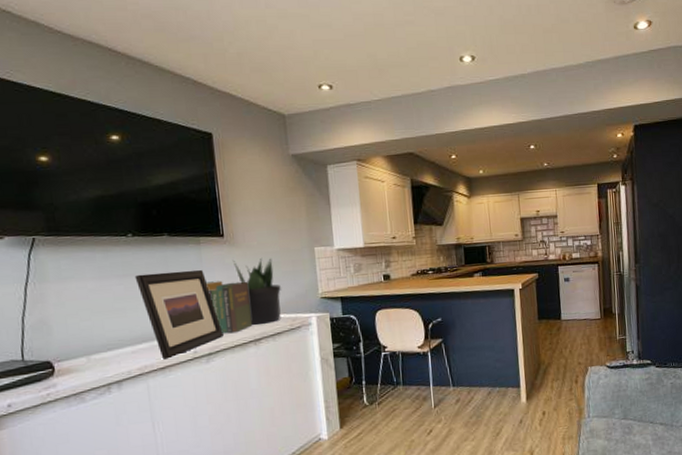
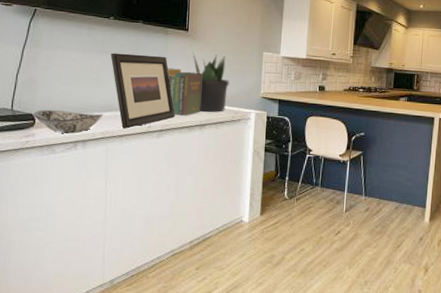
decorative bowl: none [50,347,138,378] -> present [33,110,104,134]

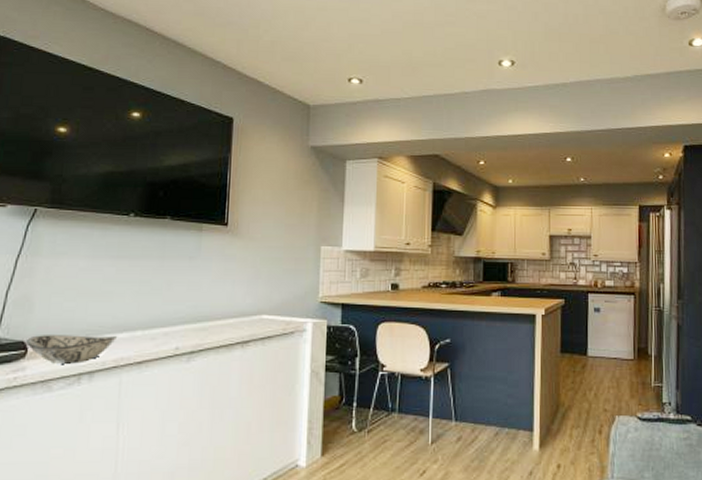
picture frame: present [110,53,175,130] -> none [128,257,210,354]
books: present [167,68,203,116] -> none [201,272,246,332]
planter: present [192,52,229,112] -> none [232,251,279,324]

